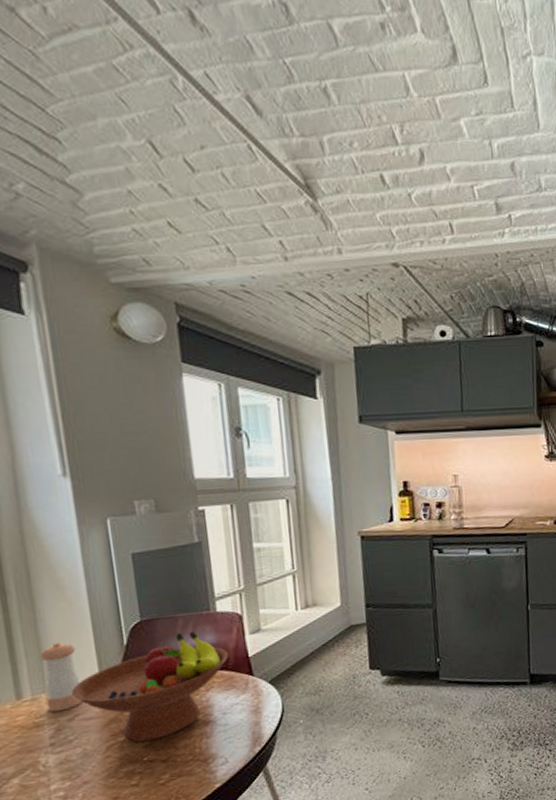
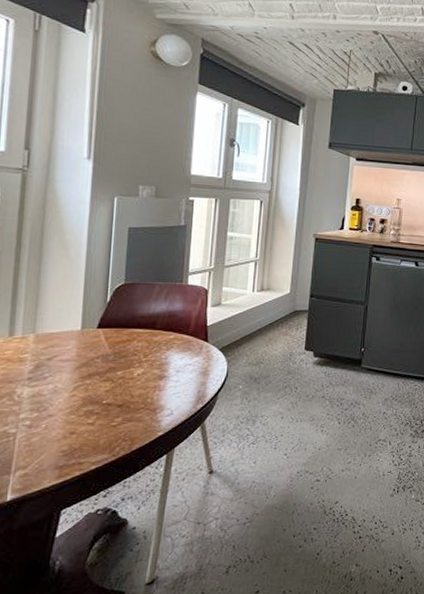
pepper shaker: present [39,641,83,712] -> none [33,292,67,351]
fruit bowl: present [70,631,229,742] -> none [55,297,191,387]

